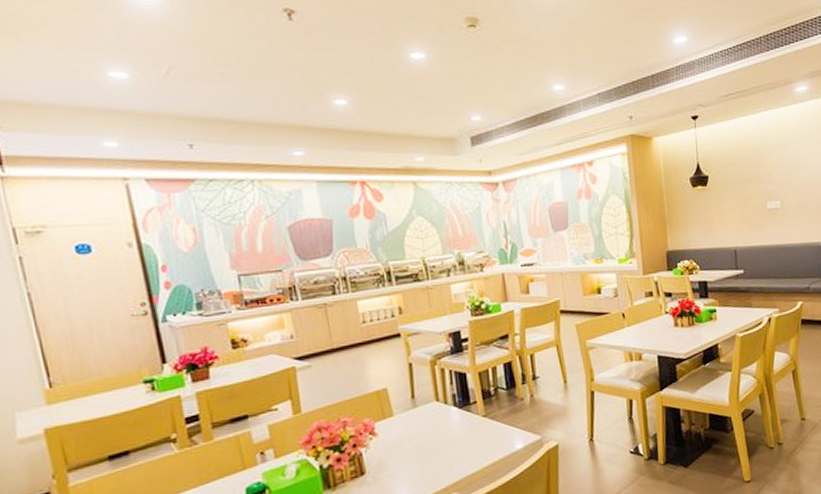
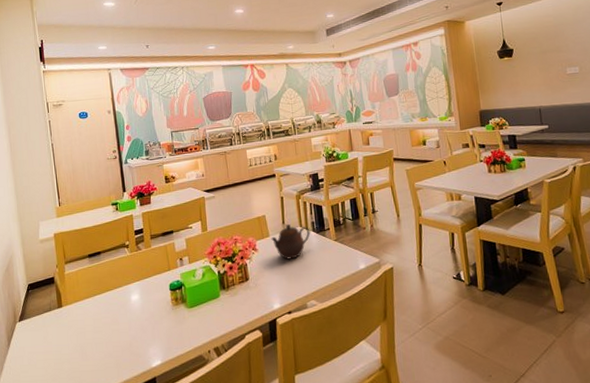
teapot: none [396,397,451,444] -> present [271,223,311,260]

